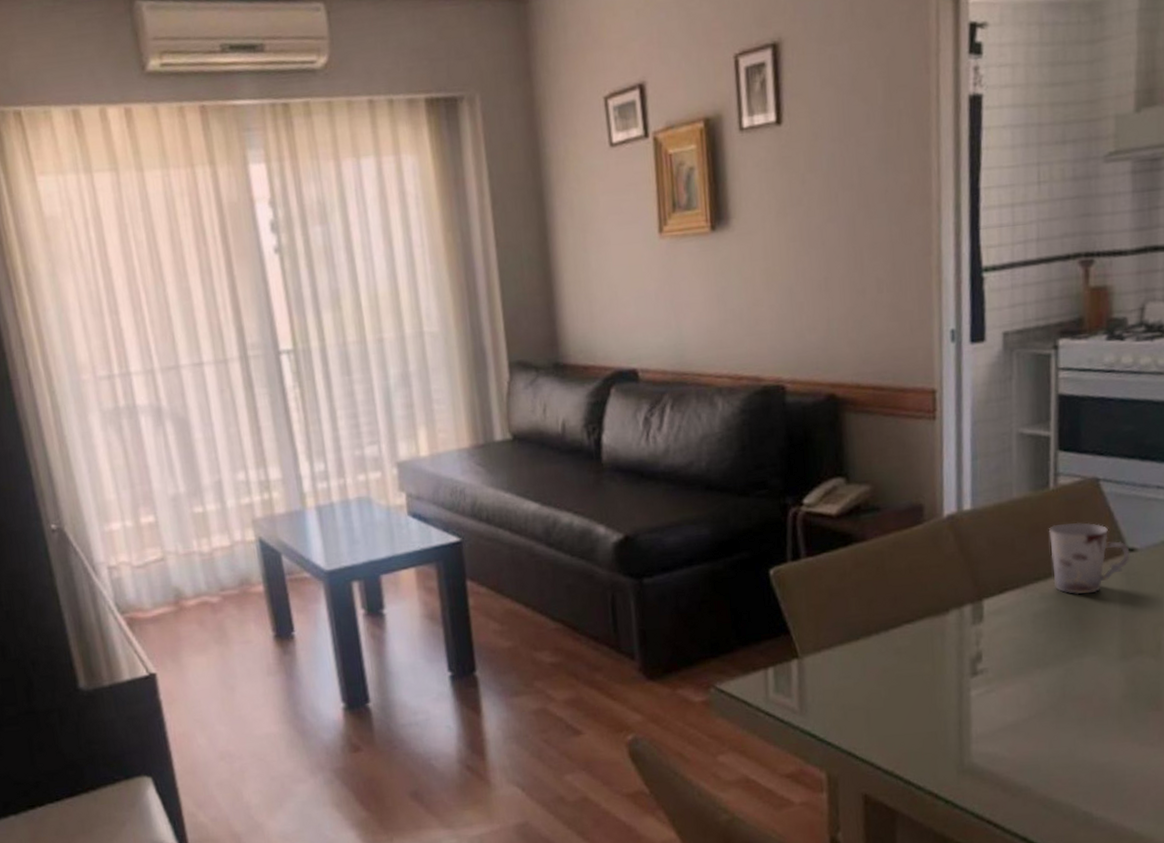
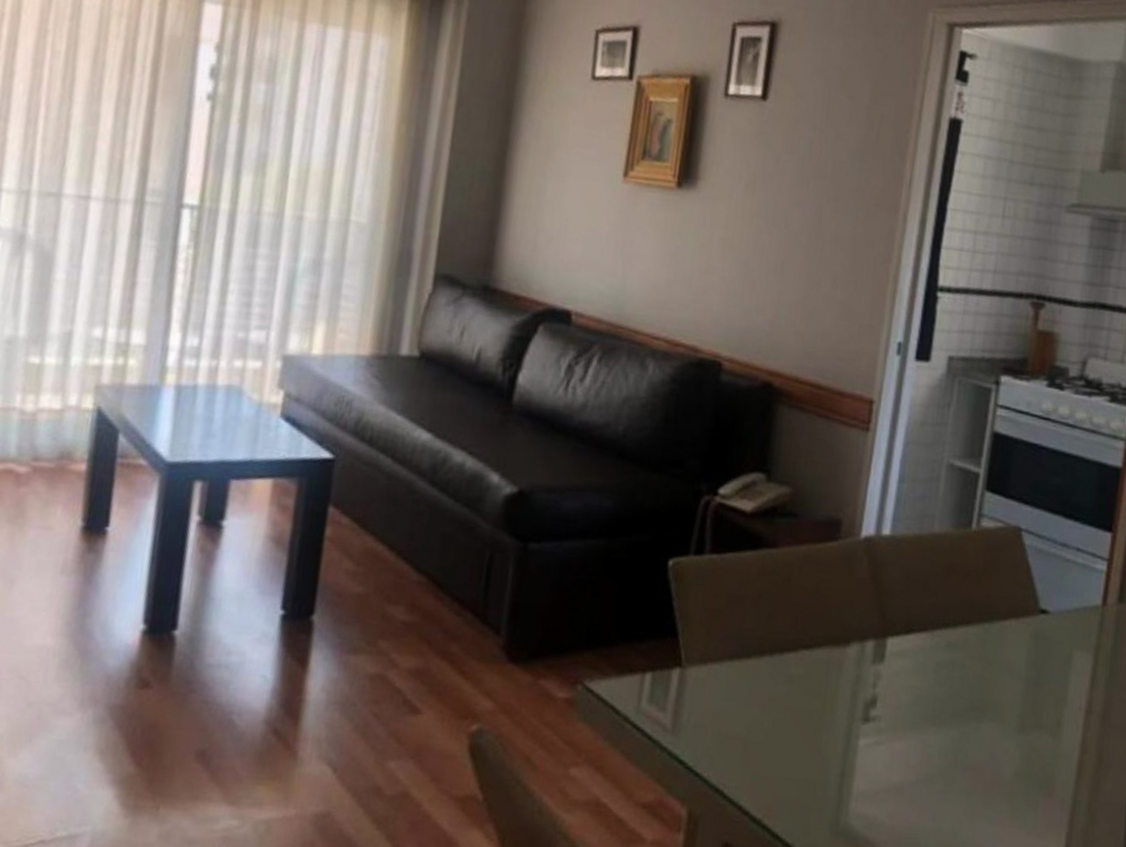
cup: present [1049,522,1130,594] -> none [962,569,1042,652]

